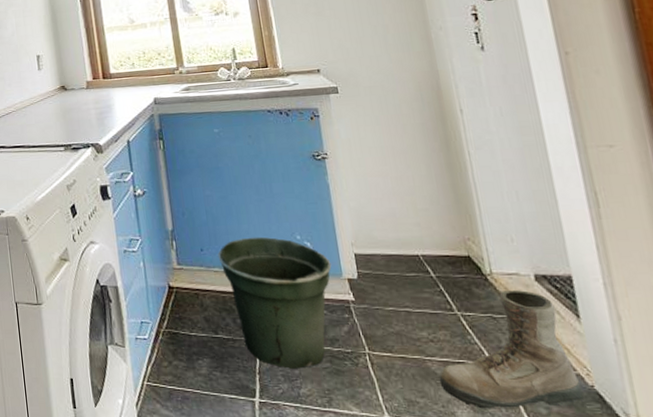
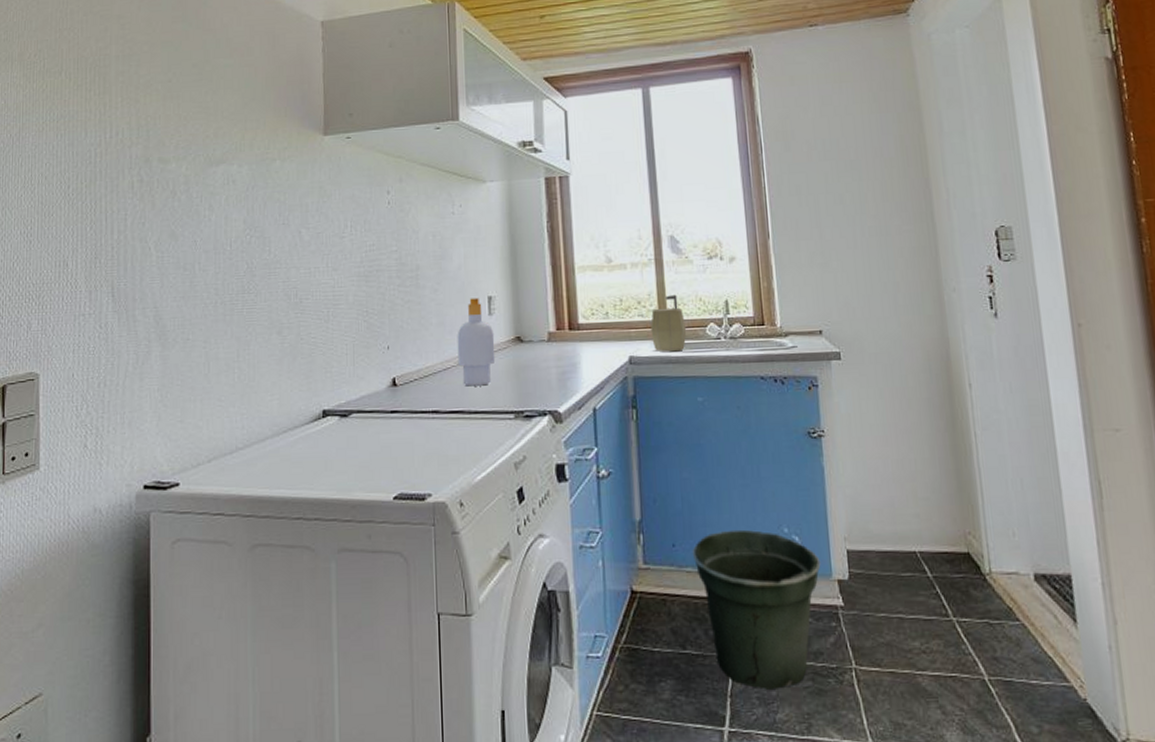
soap bottle: none [14,57,46,127] -> present [457,297,495,387]
soap dispenser: none [170,46,201,94] -> present [651,294,687,353]
boot: present [439,290,583,409] -> none [929,592,1075,730]

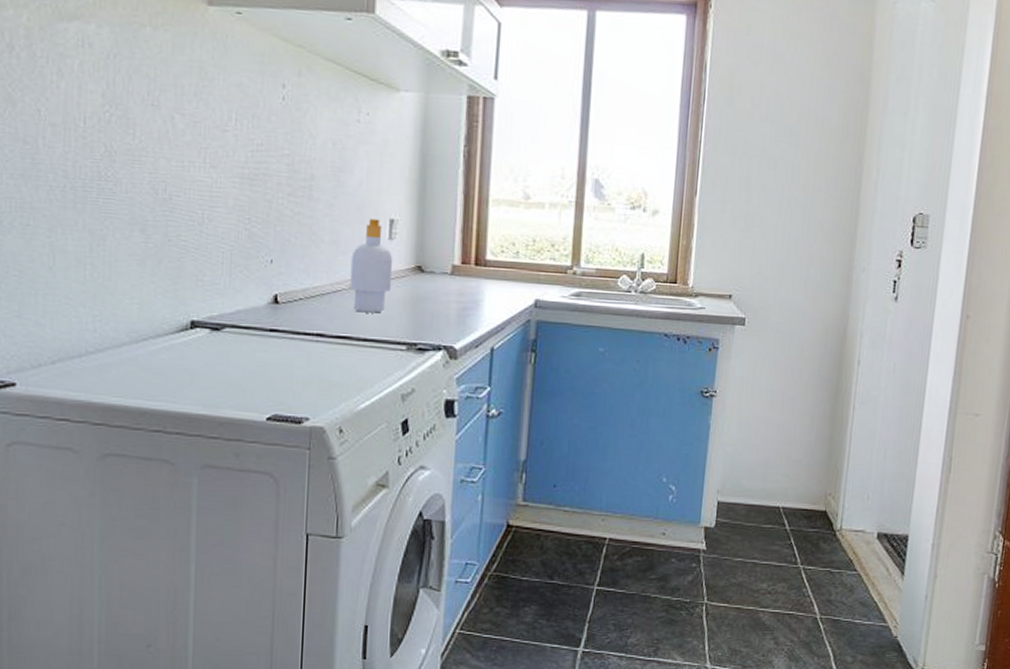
soap dispenser: present [651,294,687,353] -> none [561,241,598,300]
flower pot: present [692,529,821,690] -> none [571,475,692,618]

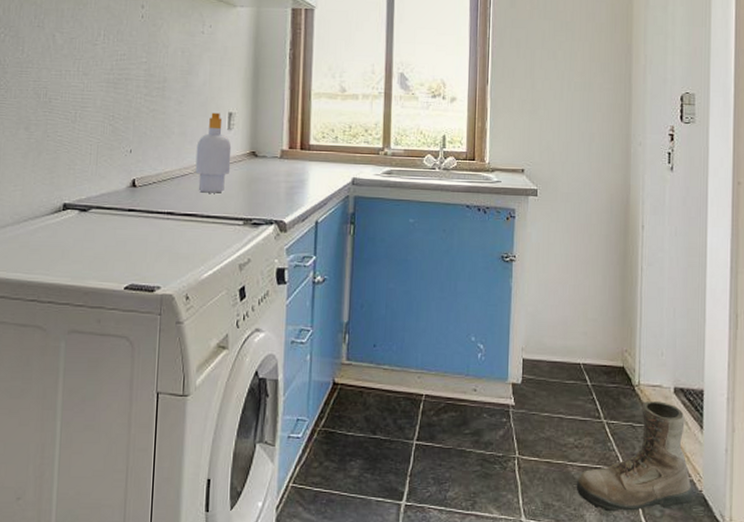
boot: none [766,547,887,658] -> present [576,401,692,512]

